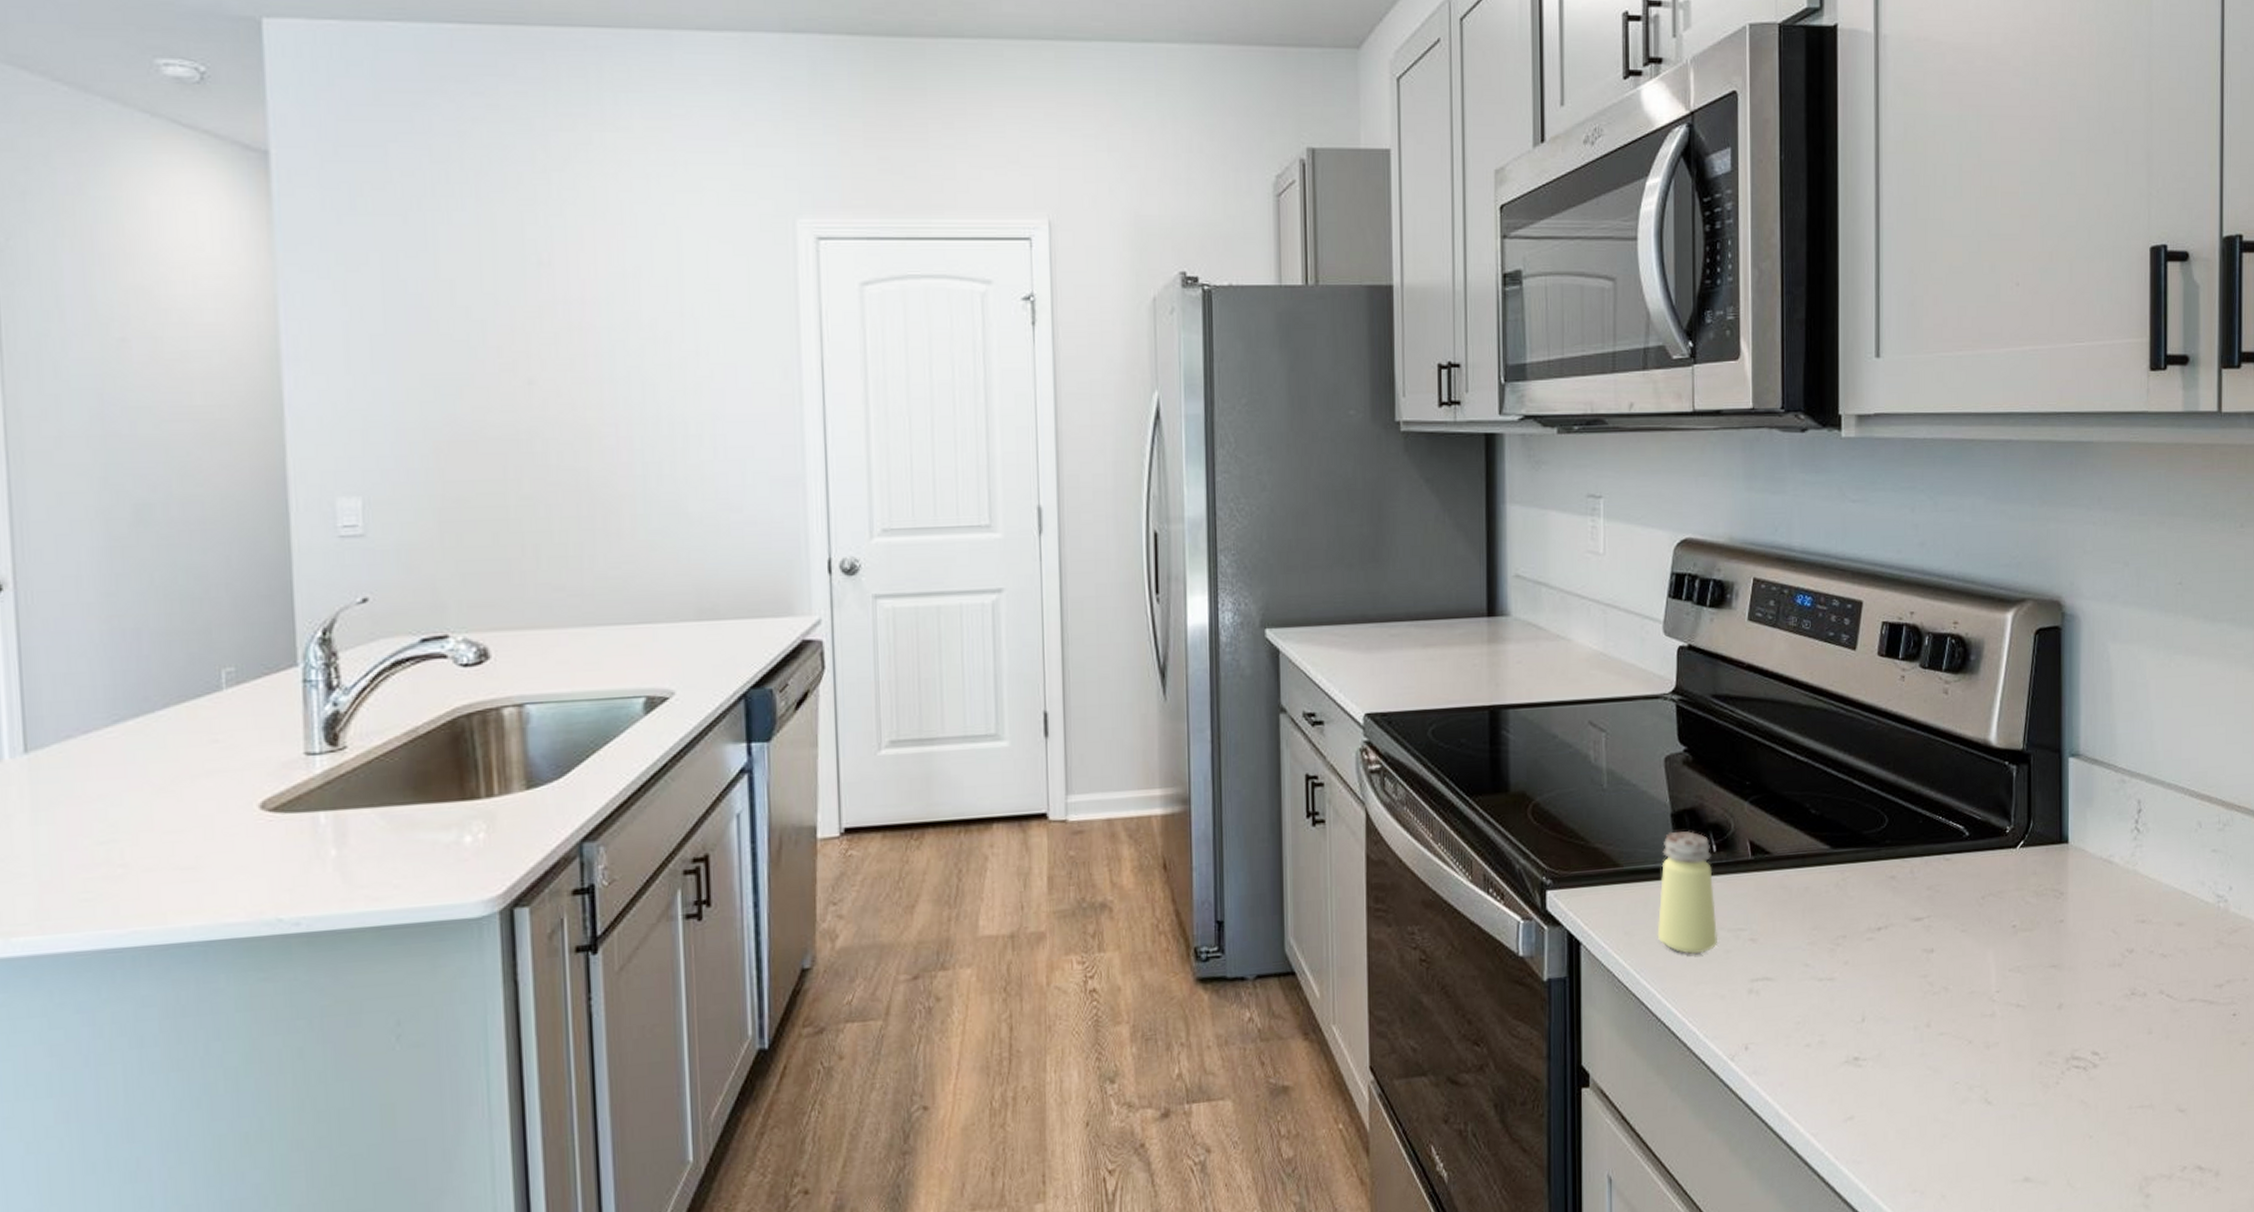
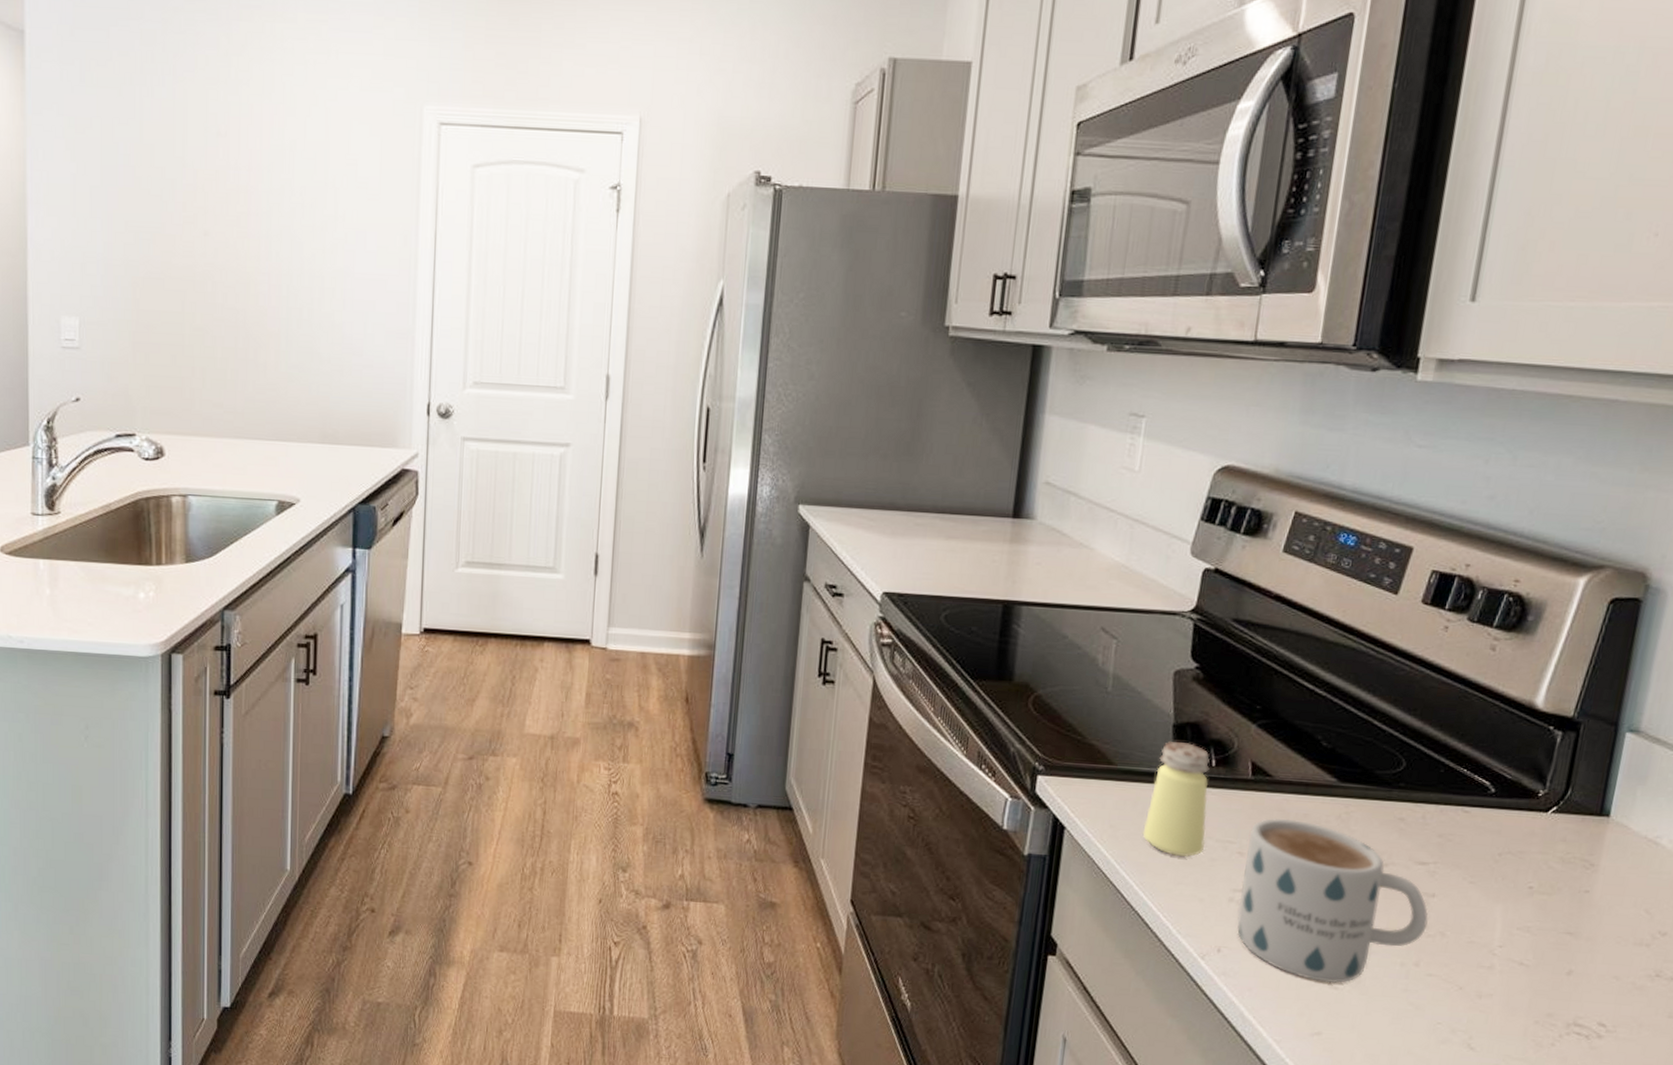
mug: none [1757,894,1931,1062] -> present [1237,818,1428,984]

